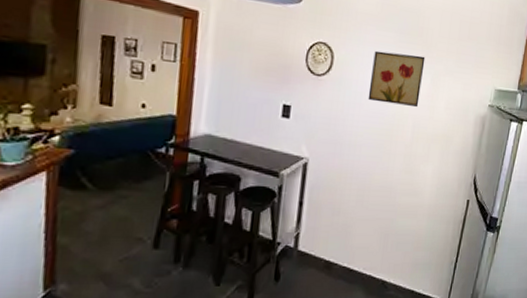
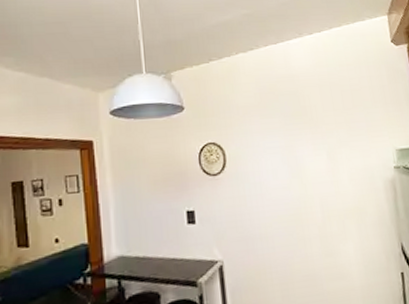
wall art: present [367,50,426,108] -> none [263,133,321,189]

